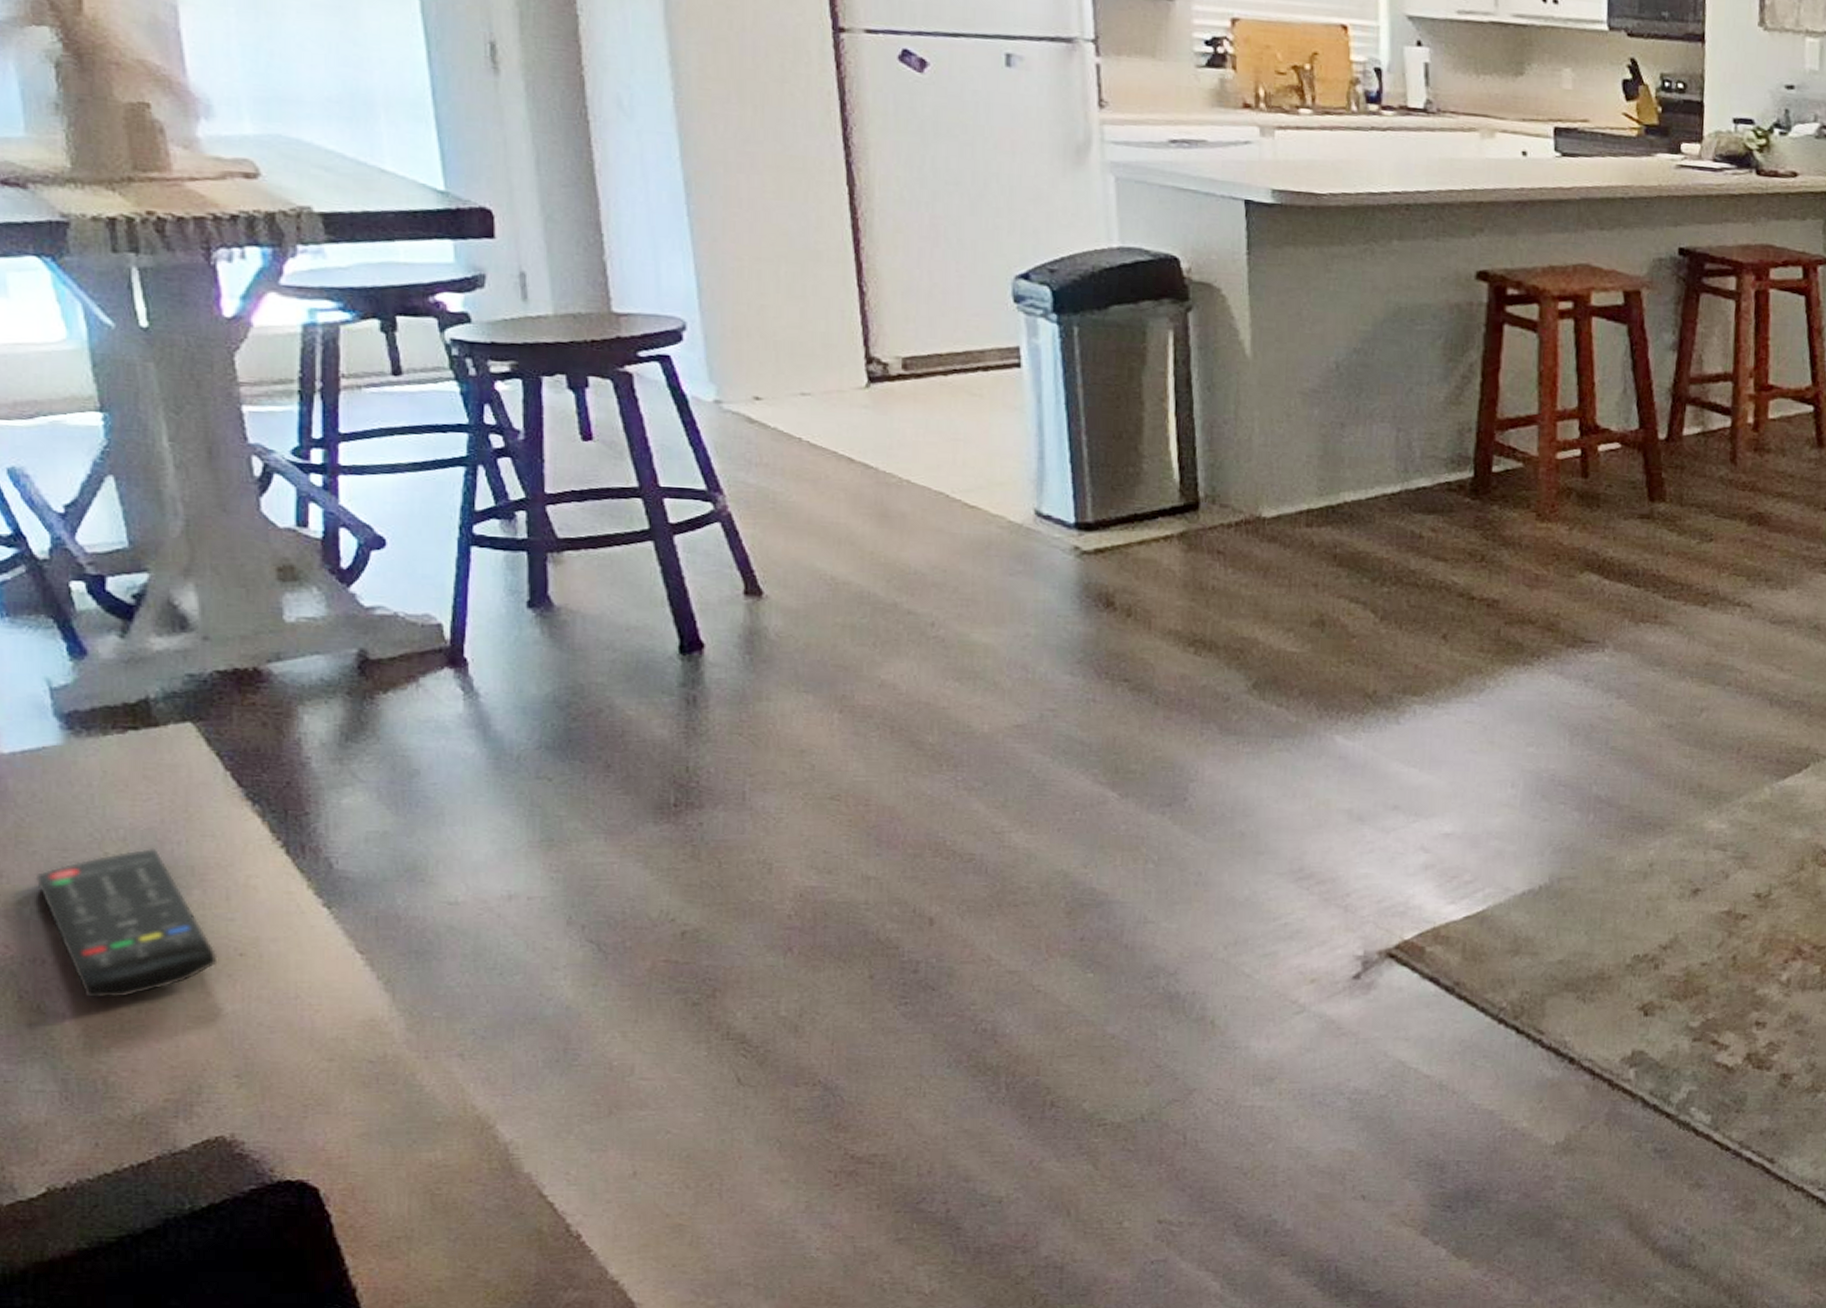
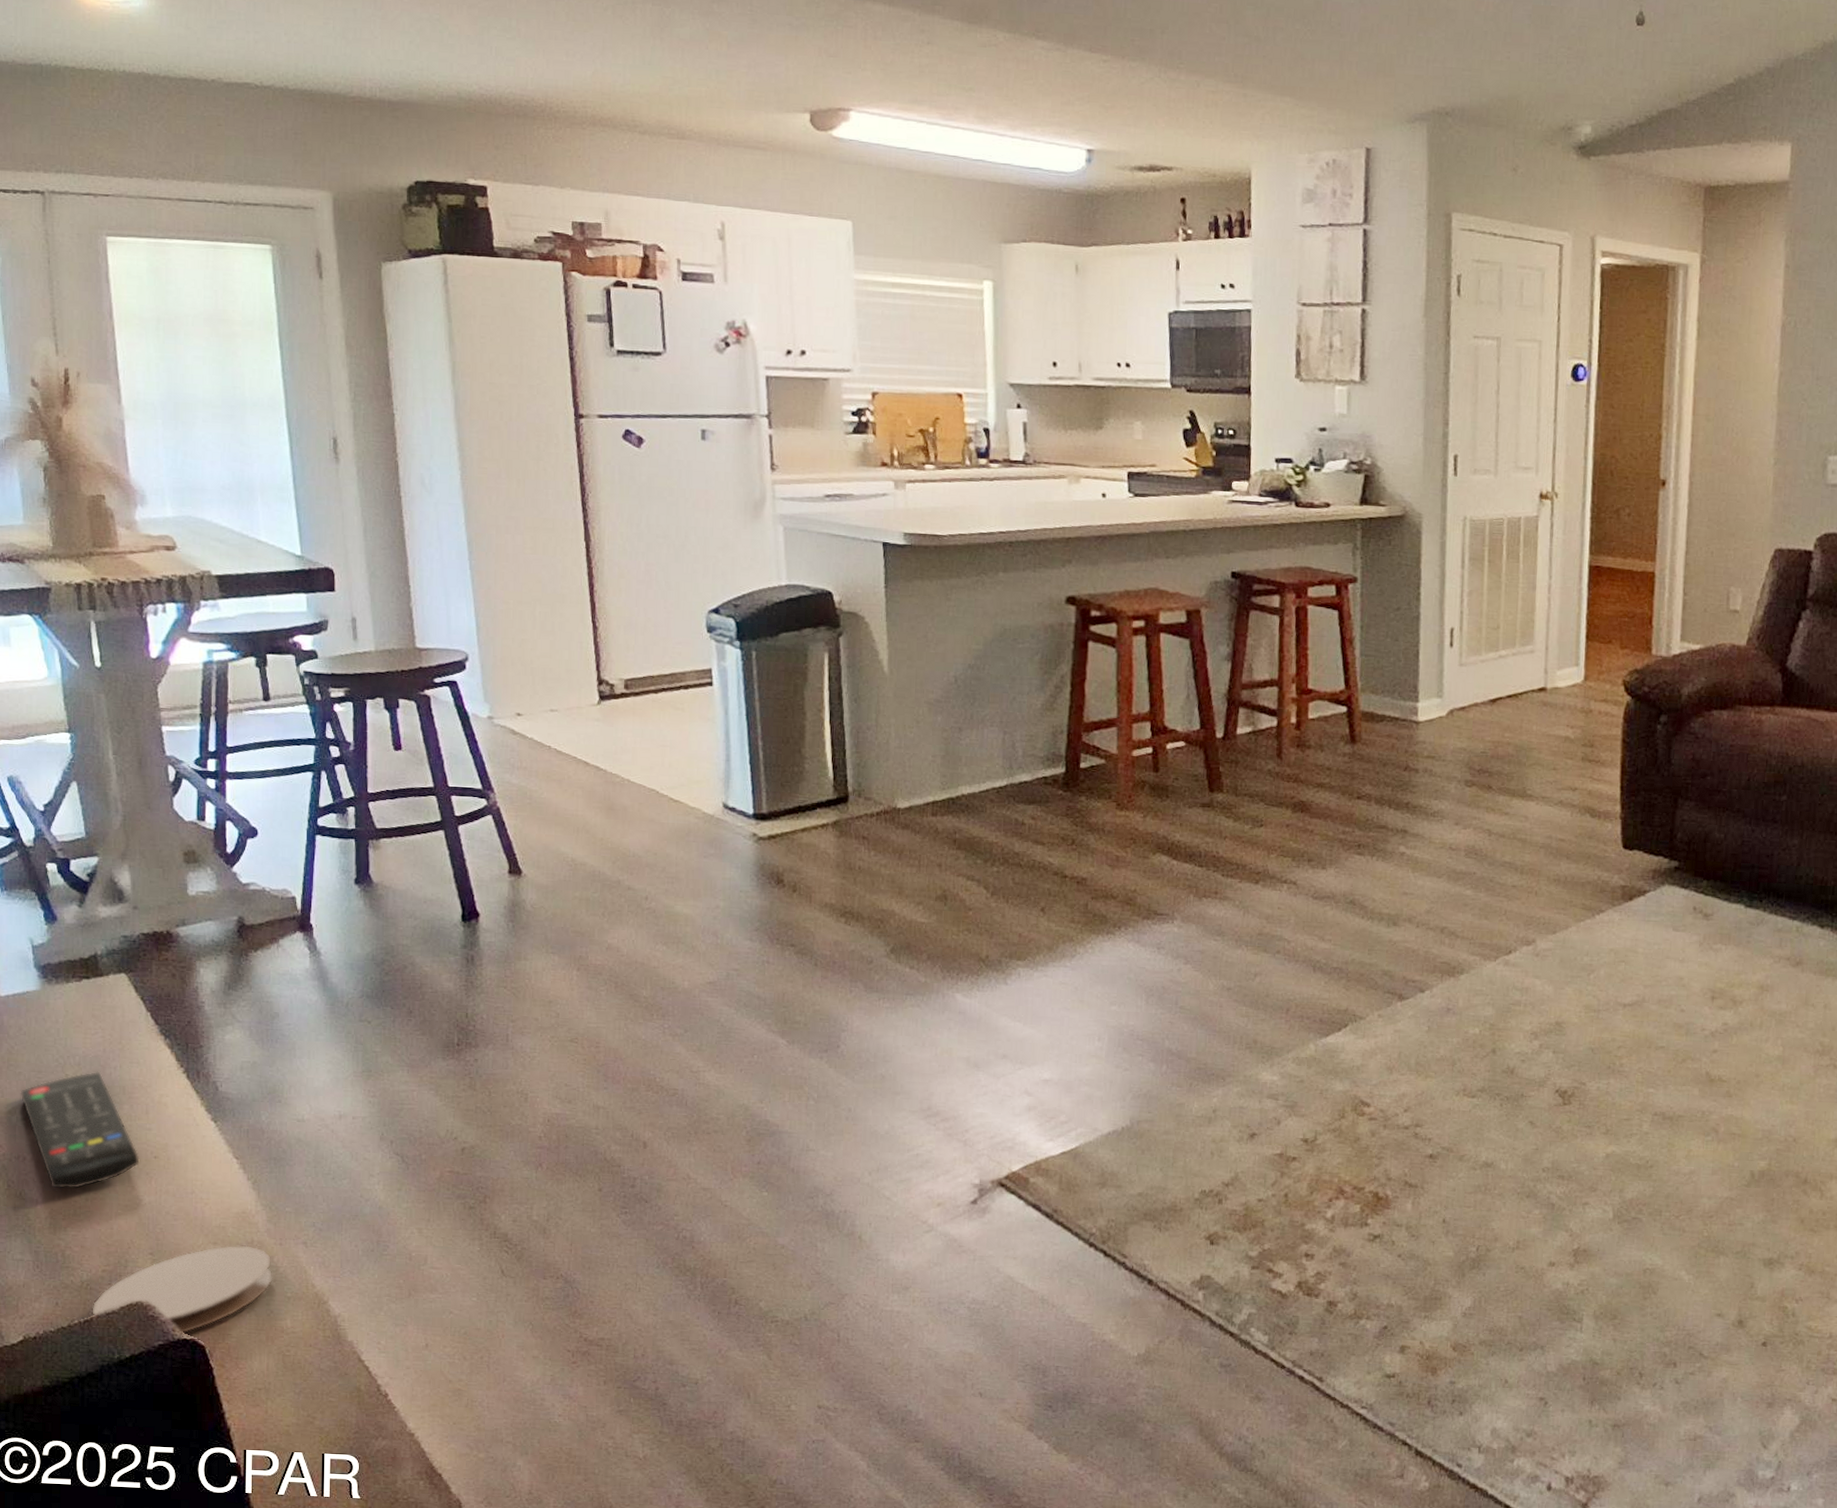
coaster: none [151,1061,416,1174] -> present [93,1245,273,1334]

